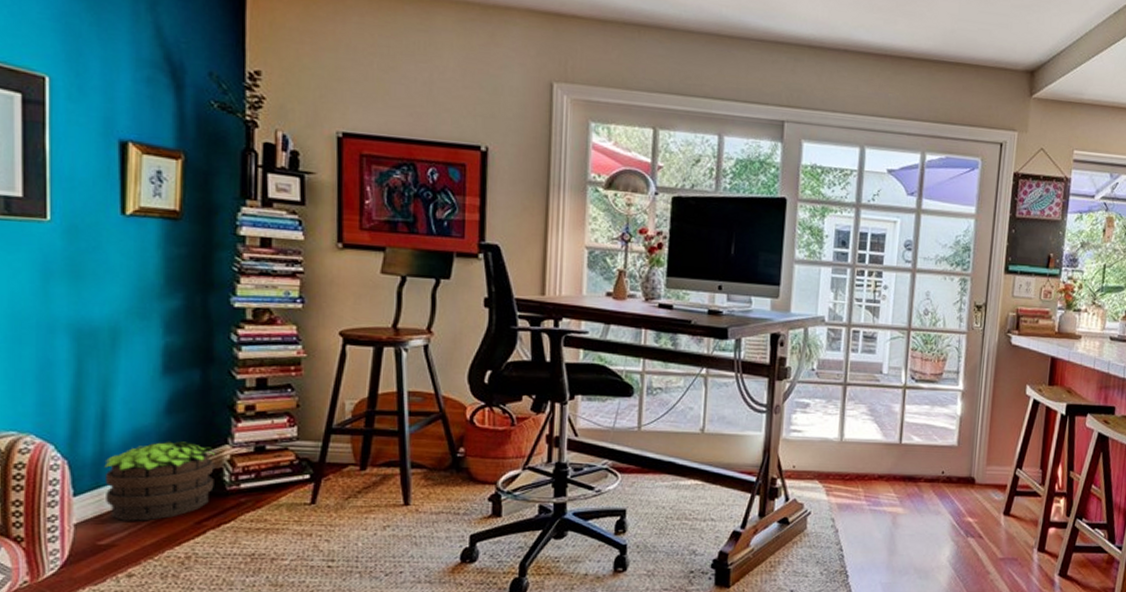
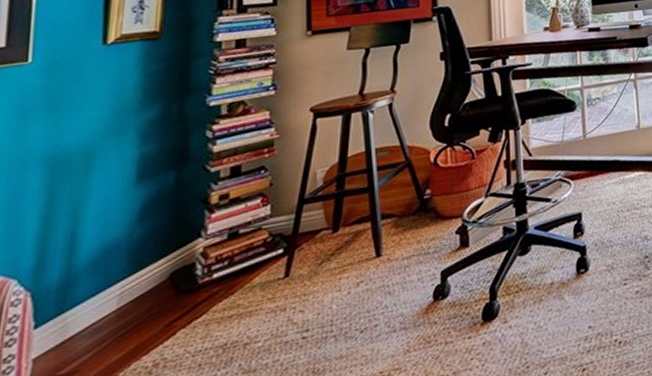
potted plant: present [104,441,215,521] -> none [69,244,187,343]

